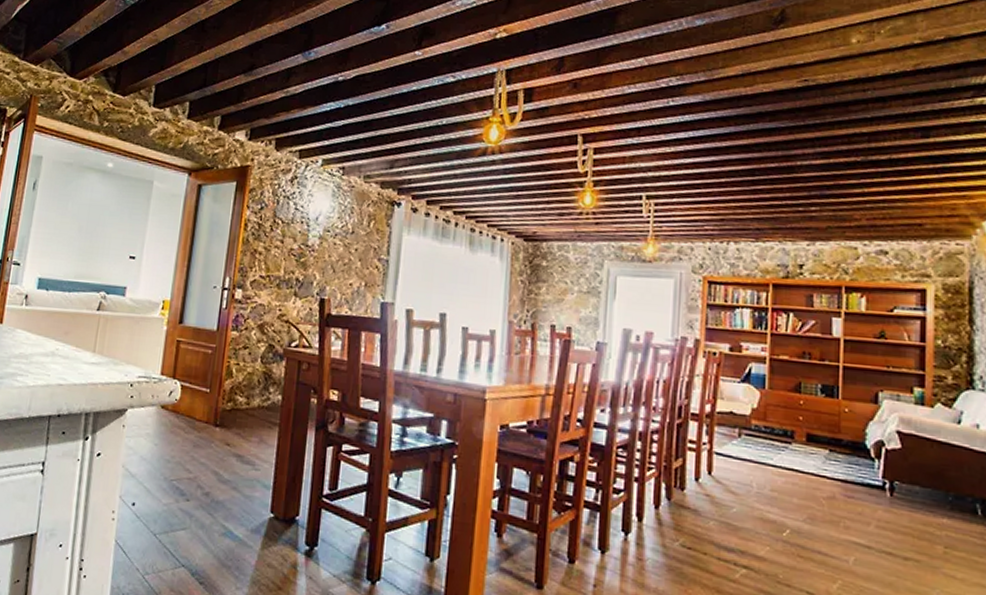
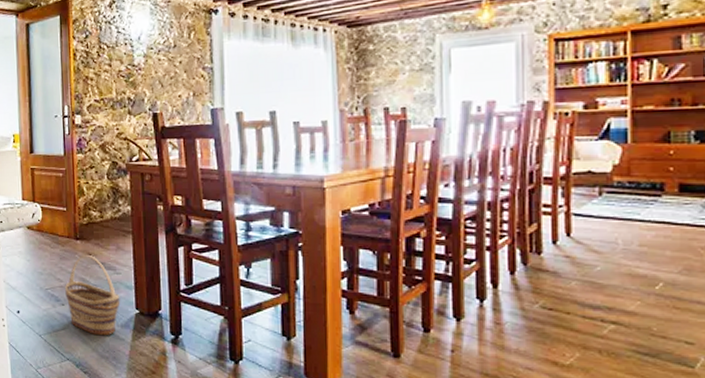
basket: none [192,445,255,541] -> present [65,255,120,336]

